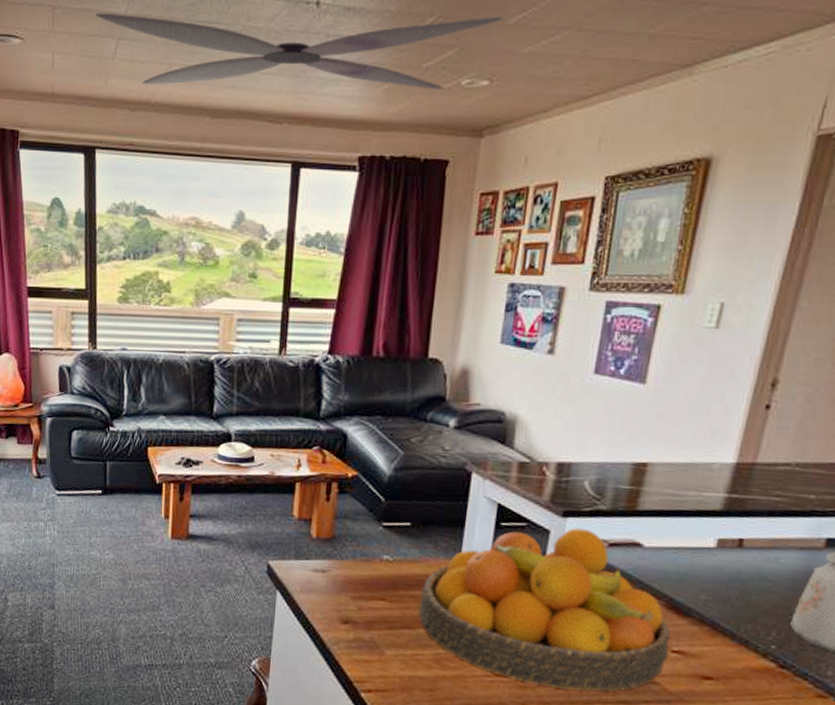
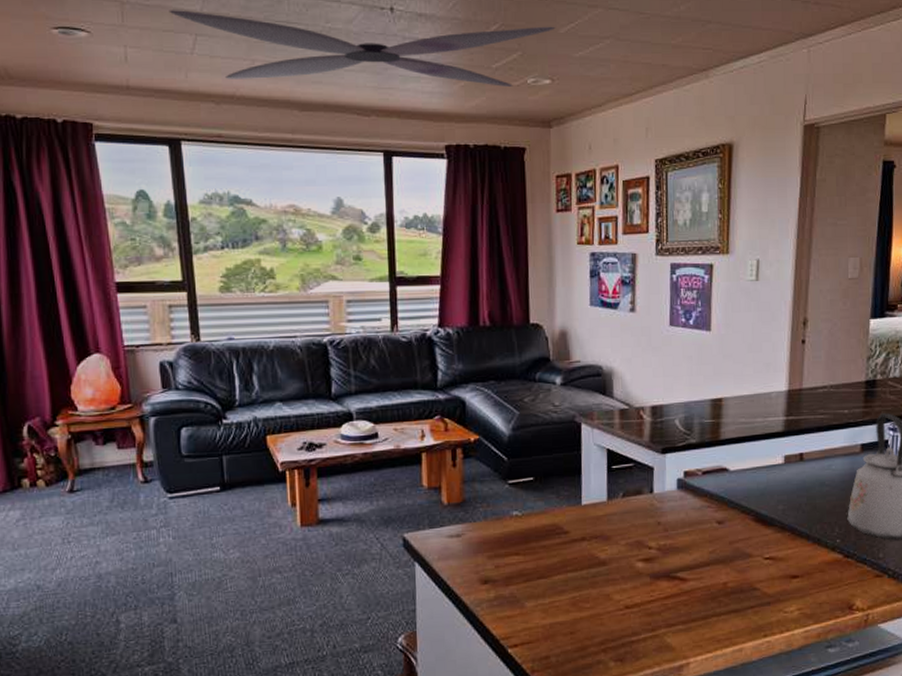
fruit bowl: present [419,528,671,692] -> none [551,461,762,610]

